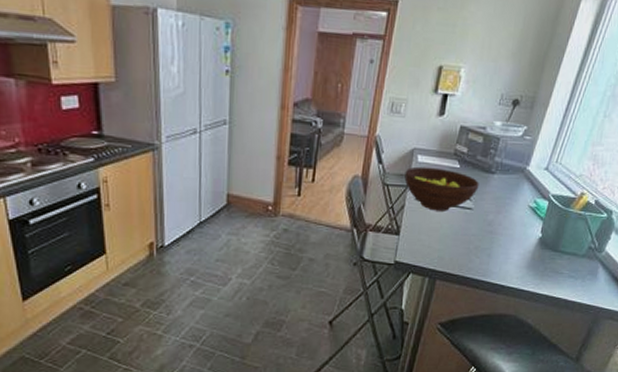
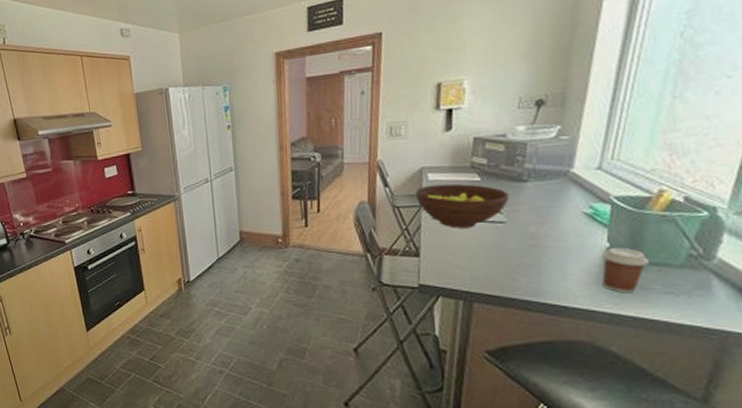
coffee cup: none [531,237,565,276] -> present [601,247,650,294]

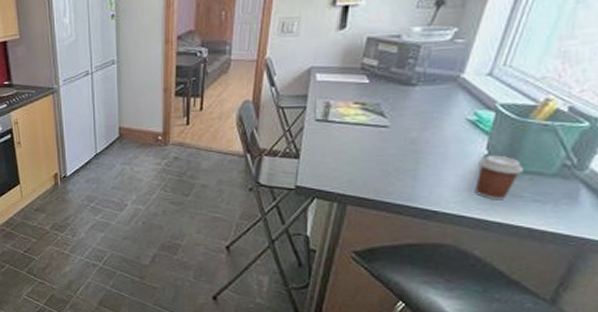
fruit bowl: present [415,183,509,229] -> none [302,85,396,131]

